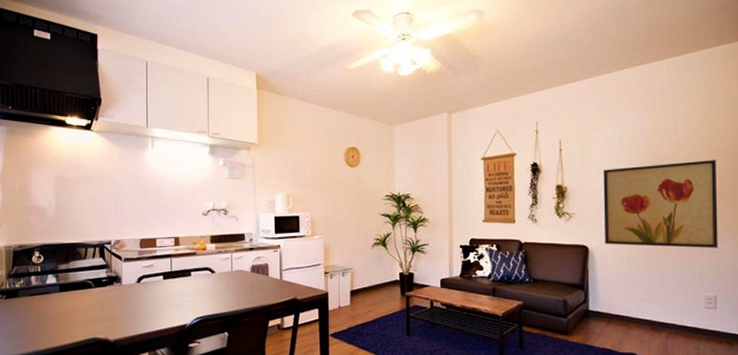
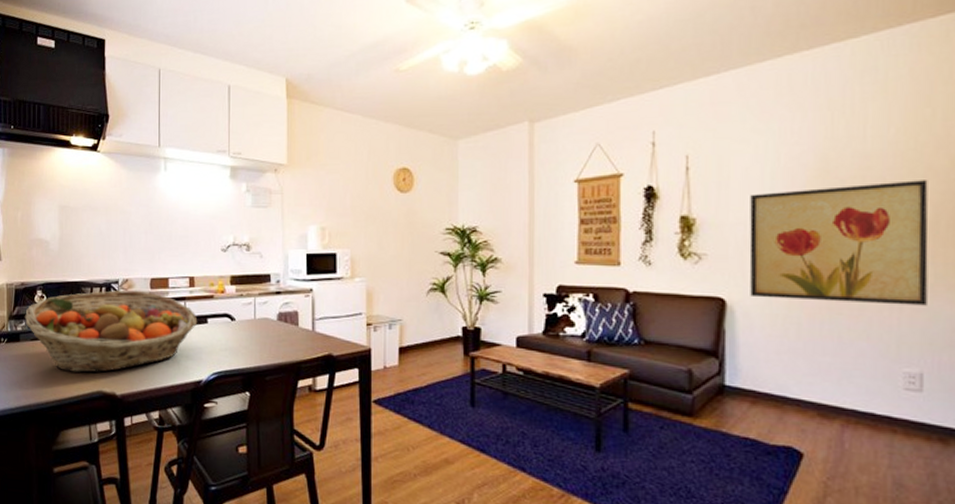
fruit basket: none [23,249,182,322] -> present [25,290,198,373]

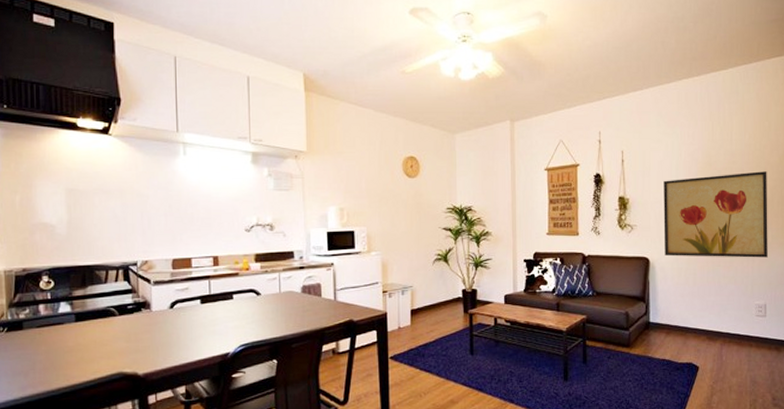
fruit basket: present [25,290,198,373] -> none [29,271,223,356]

